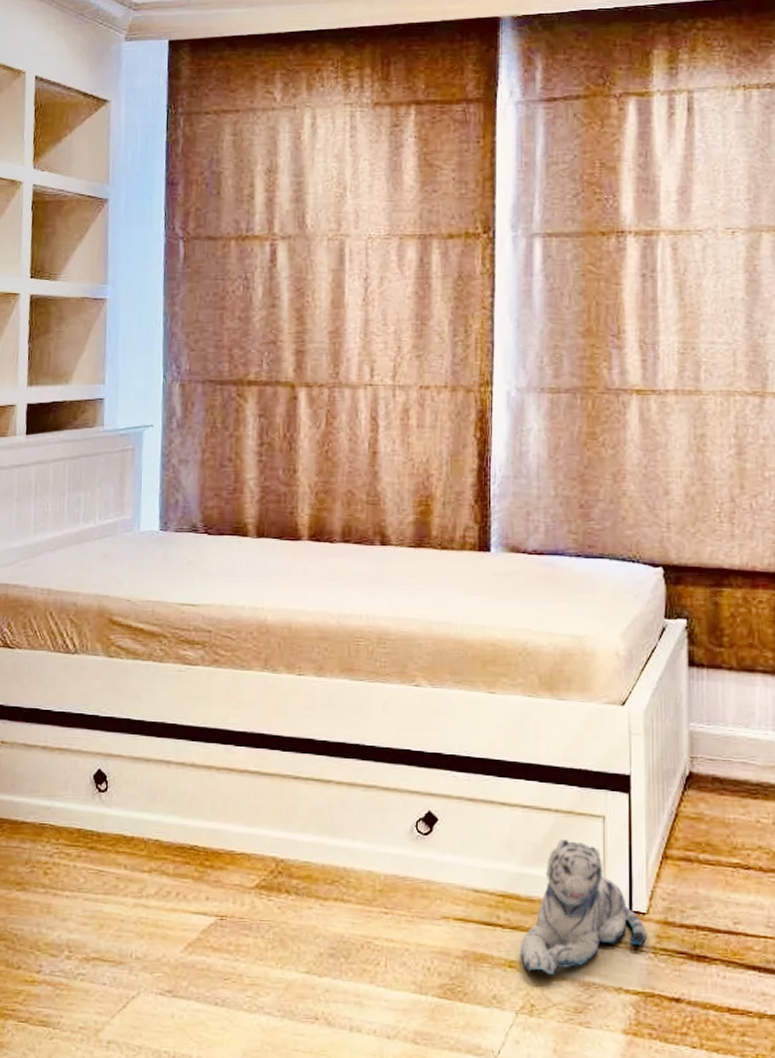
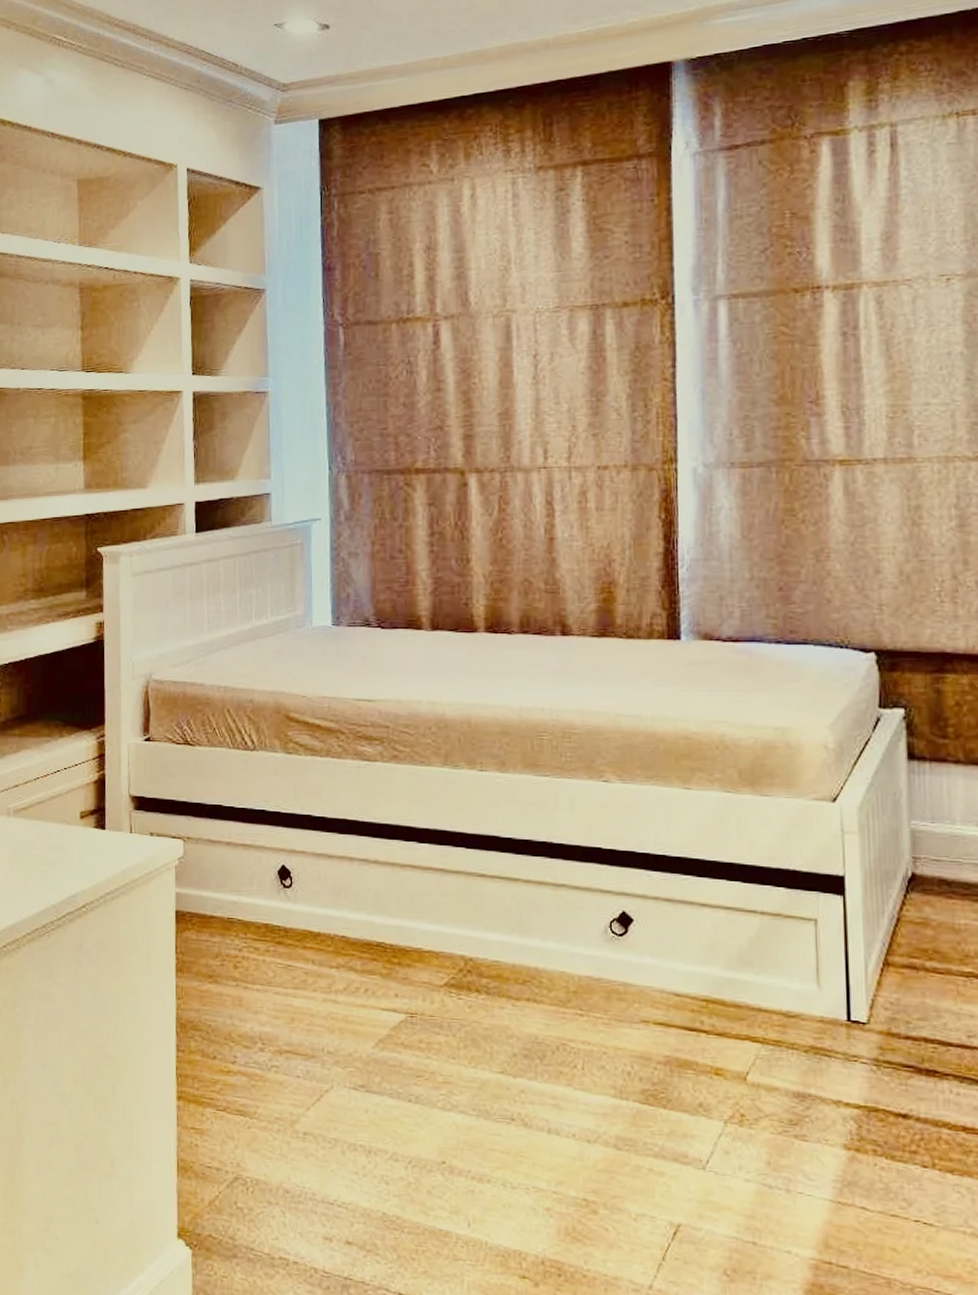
plush toy: present [520,839,647,976] -> none [726,943,868,1085]

